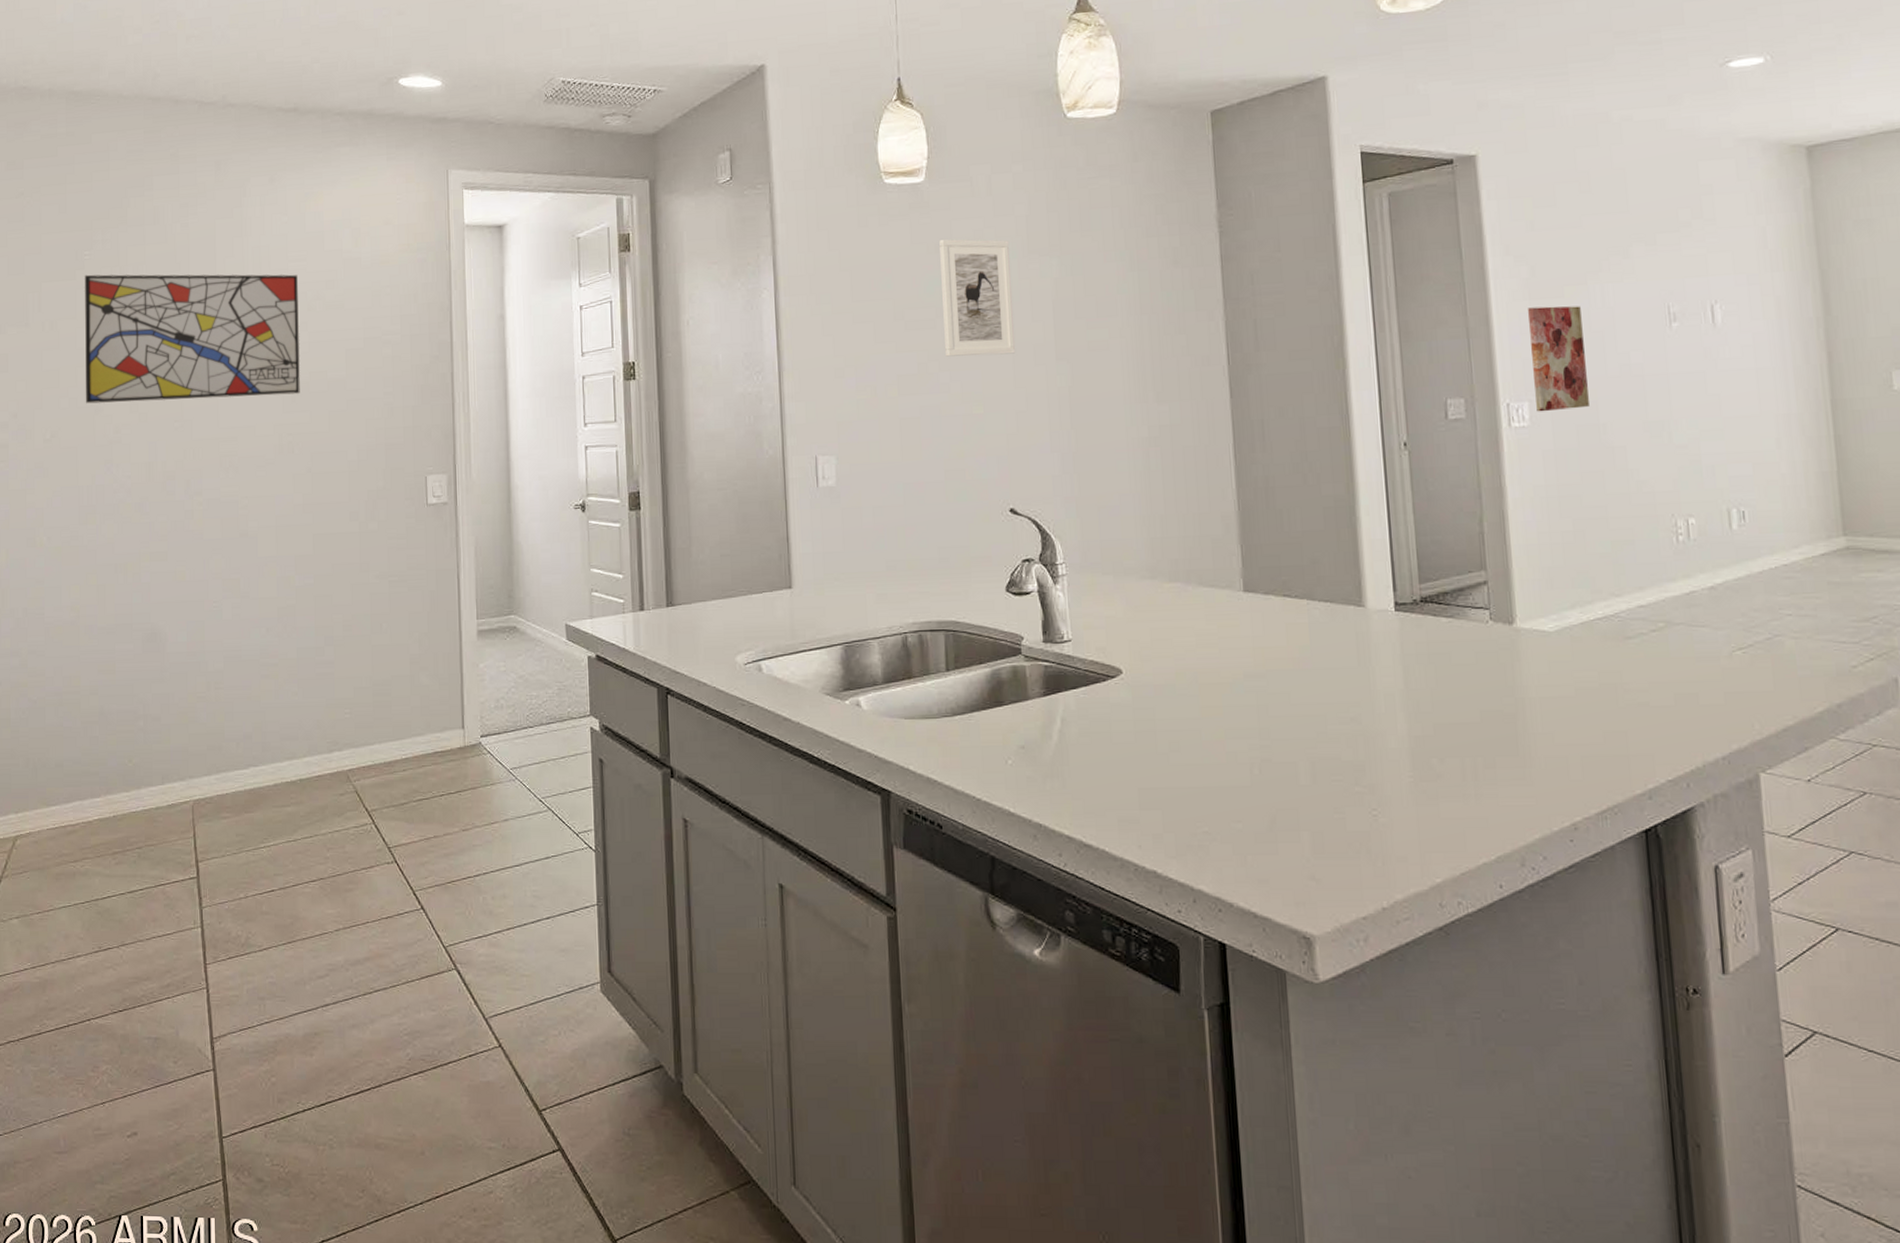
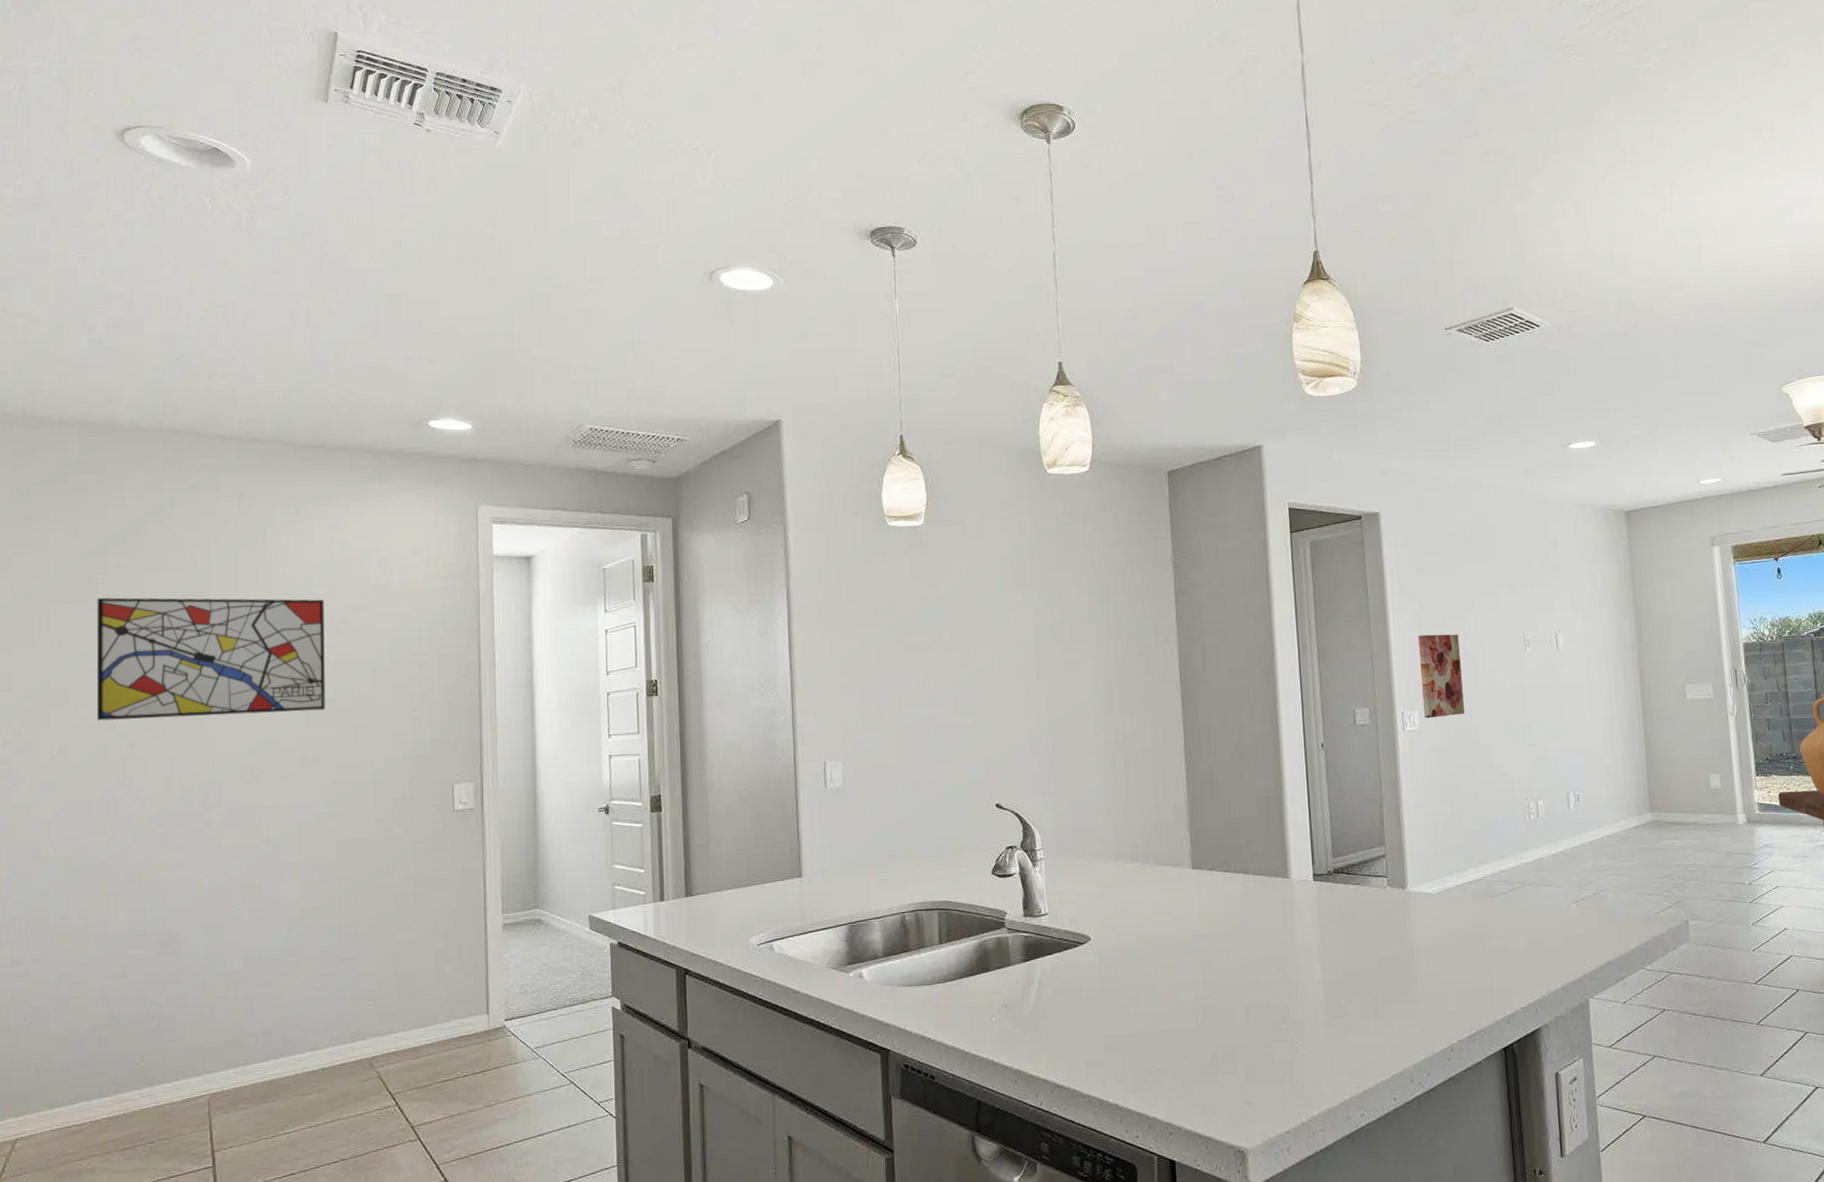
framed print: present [939,239,1016,357] -> none [936,574,1002,675]

